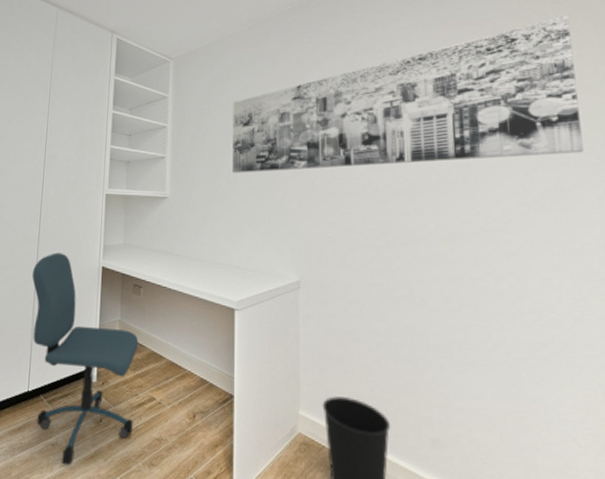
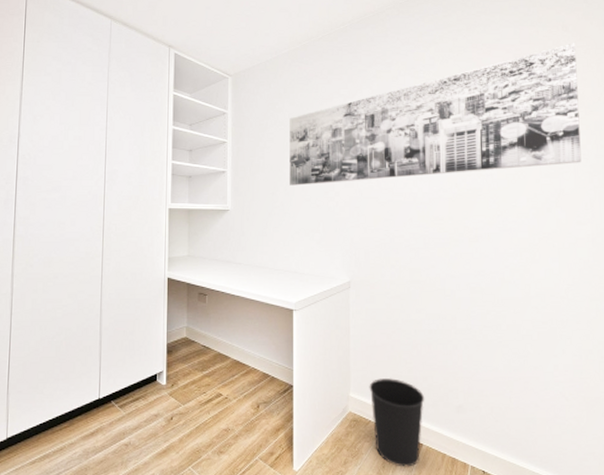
office chair: present [32,252,139,466] -> none [98,267,206,462]

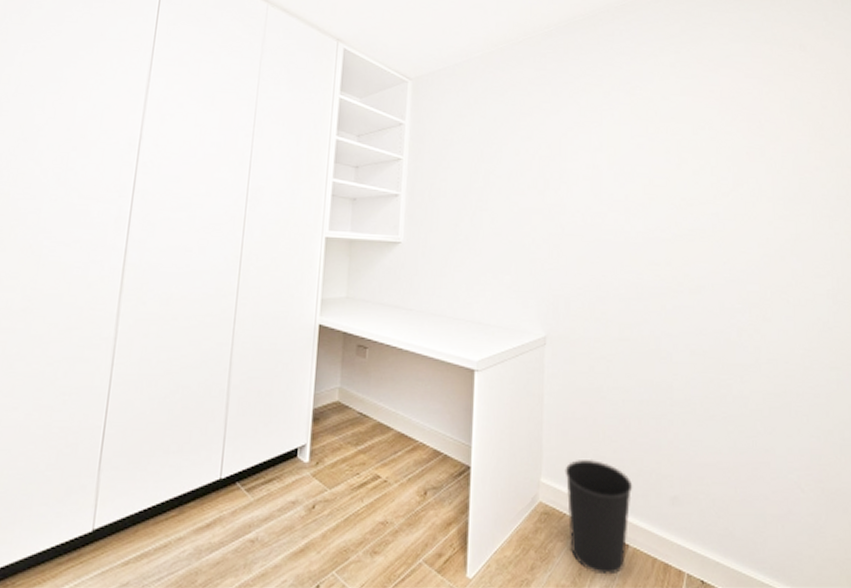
wall art: present [290,43,582,186] -> none [477,65,821,217]

